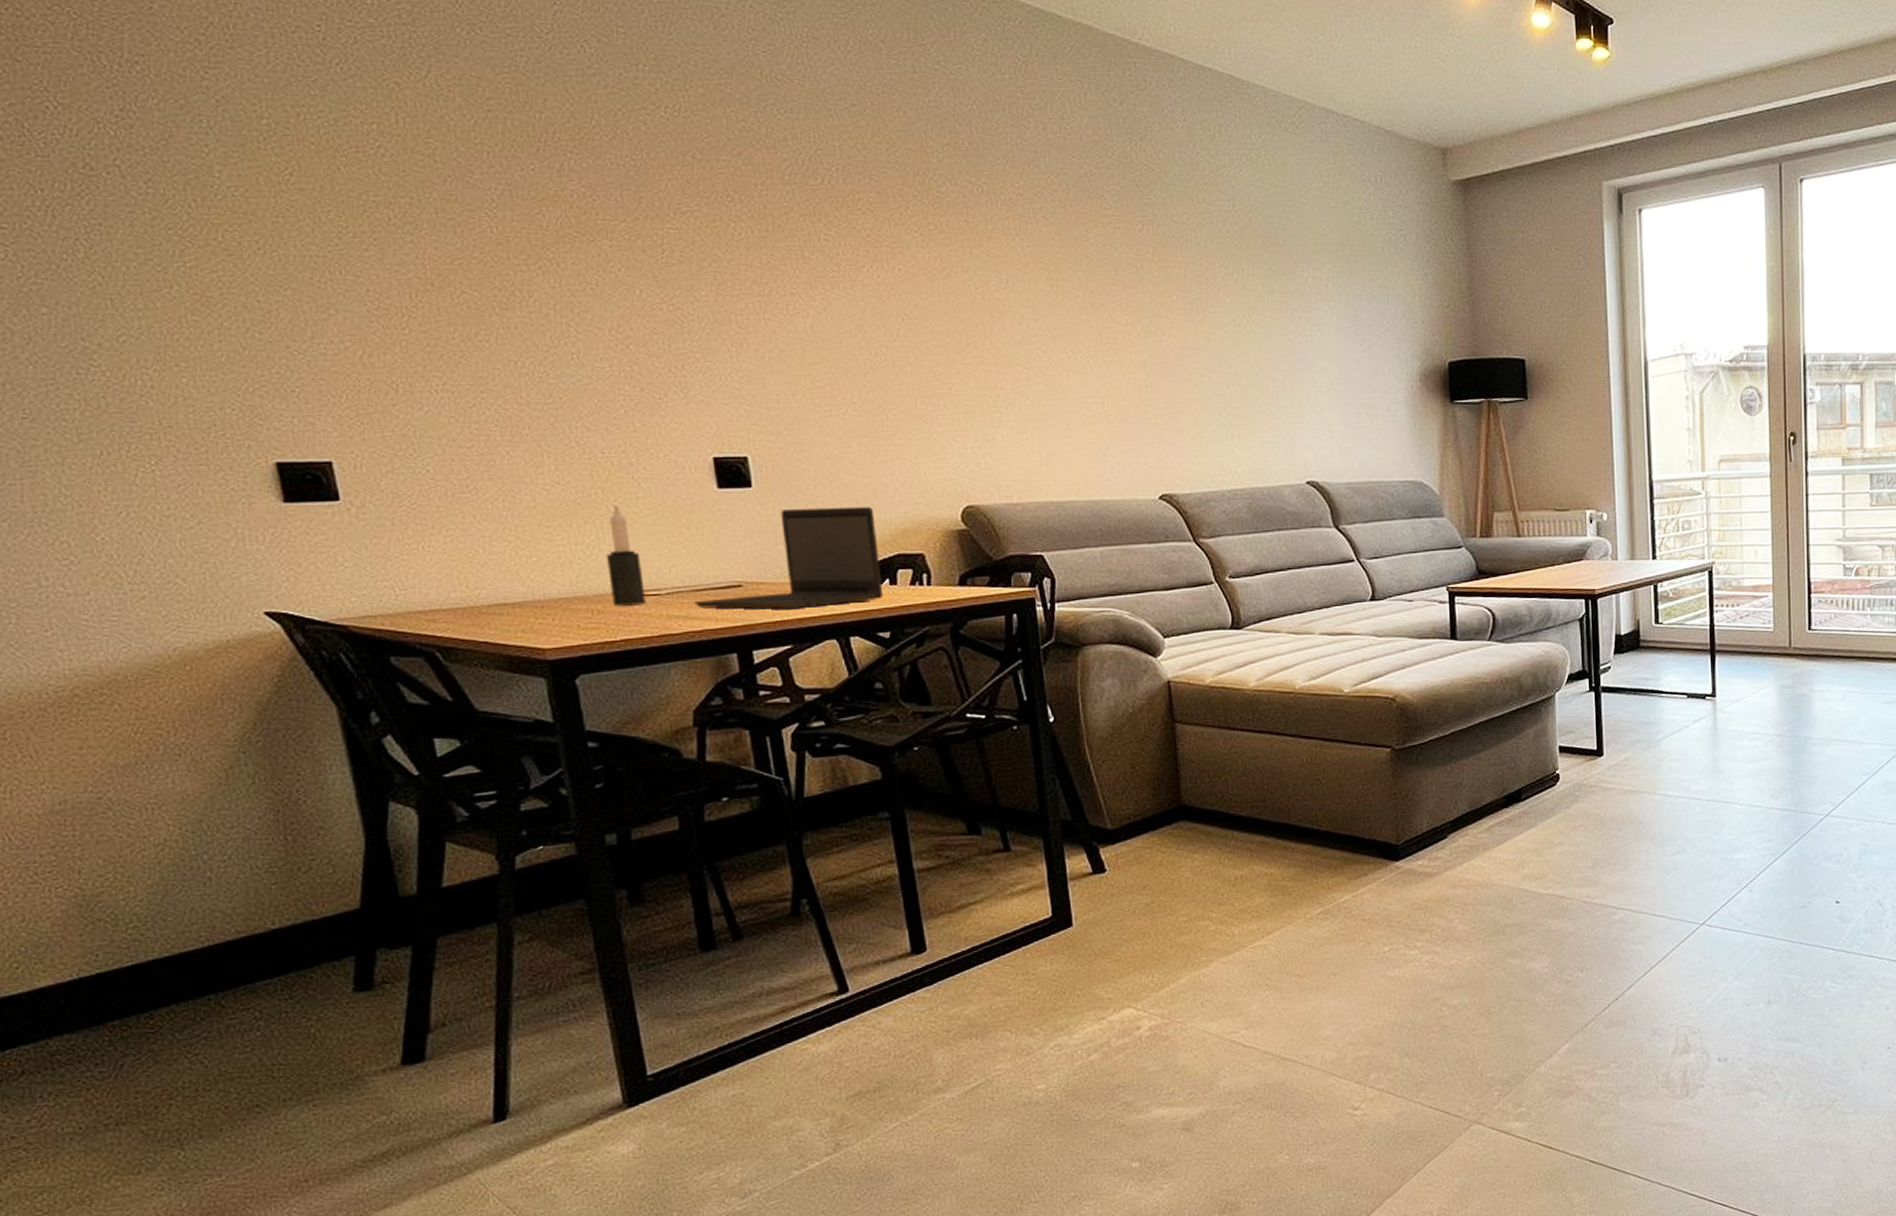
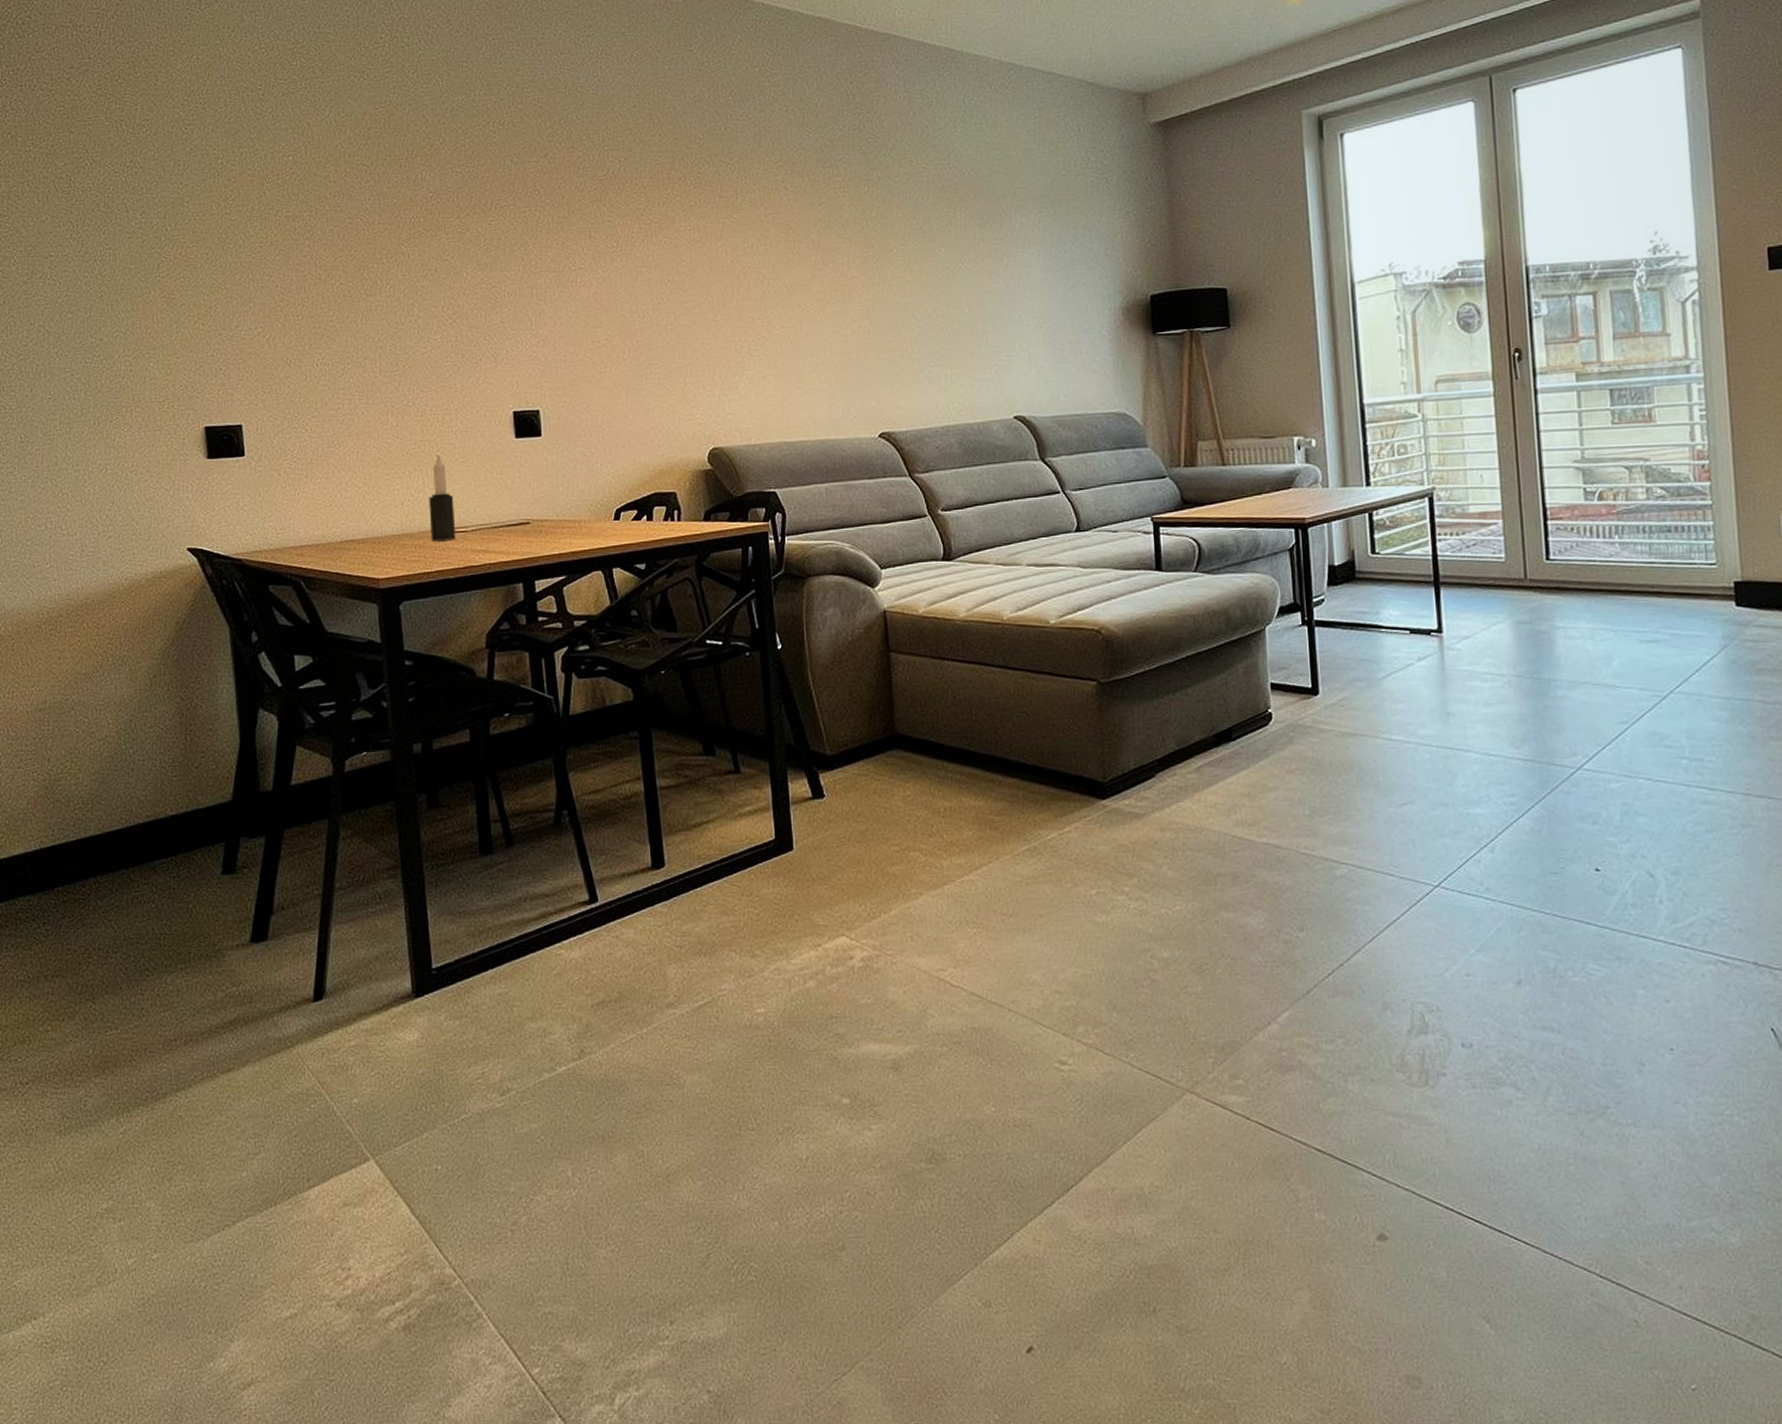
laptop: present [694,506,884,610] -> none [492,450,642,544]

